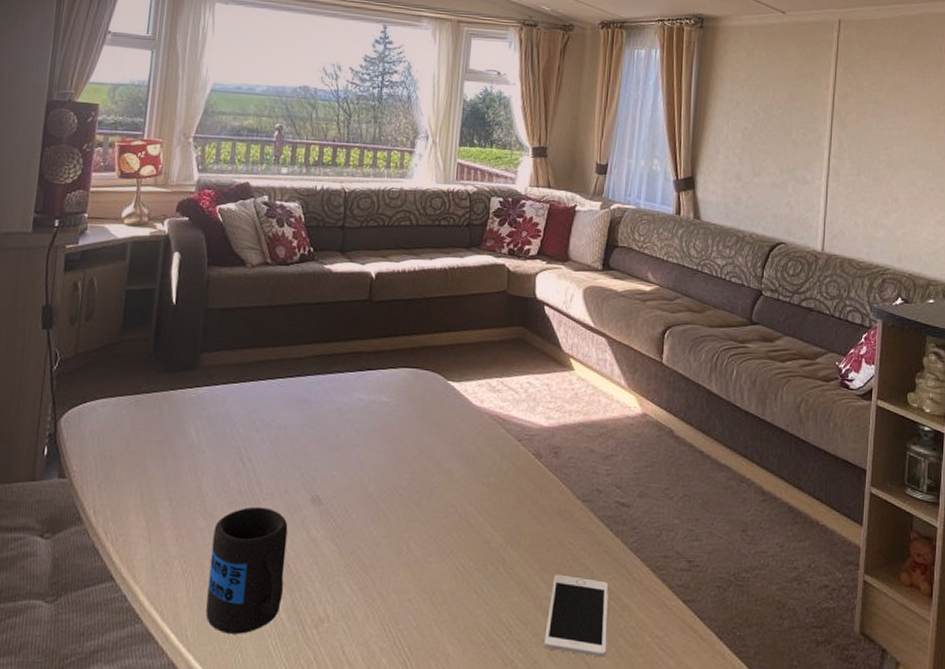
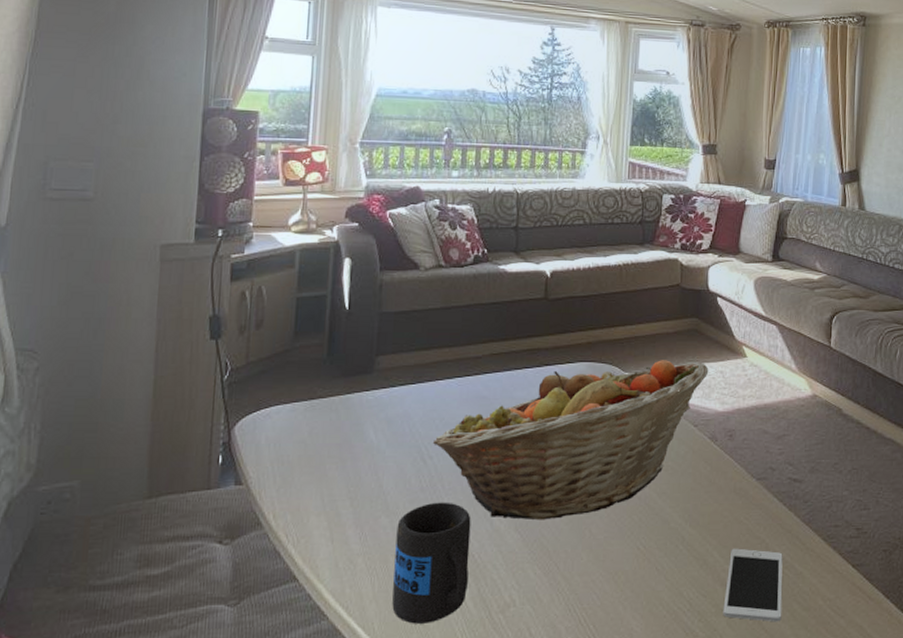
fruit basket: none [253,369,535,532] -> present [433,360,709,521]

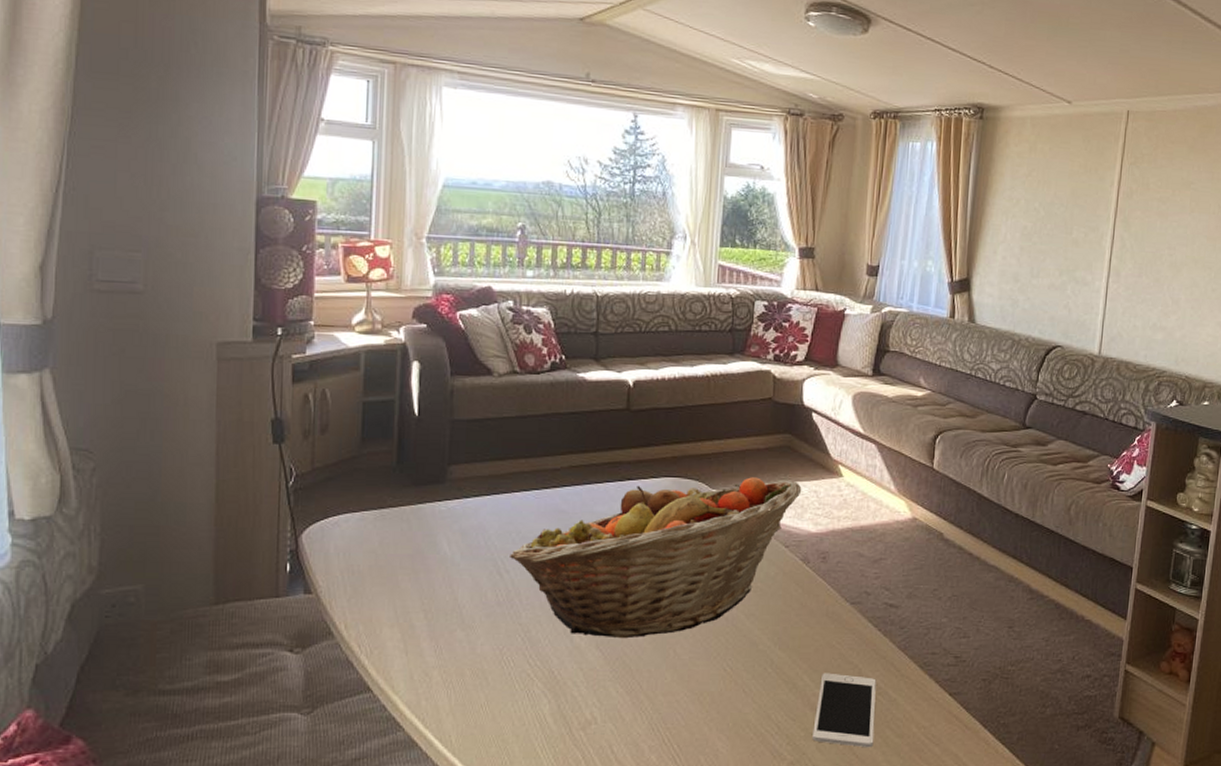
mug: present [392,502,471,624] -> none [469,617,550,738]

